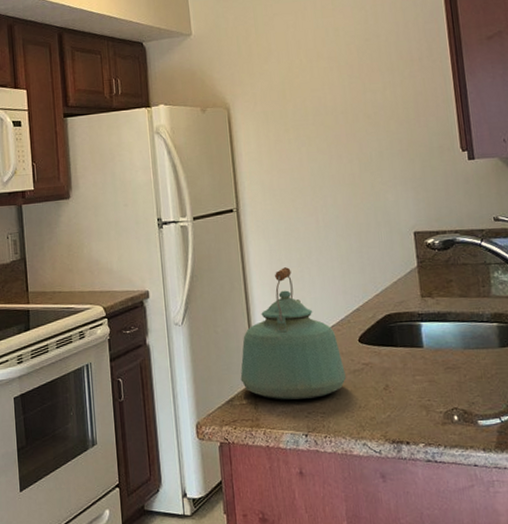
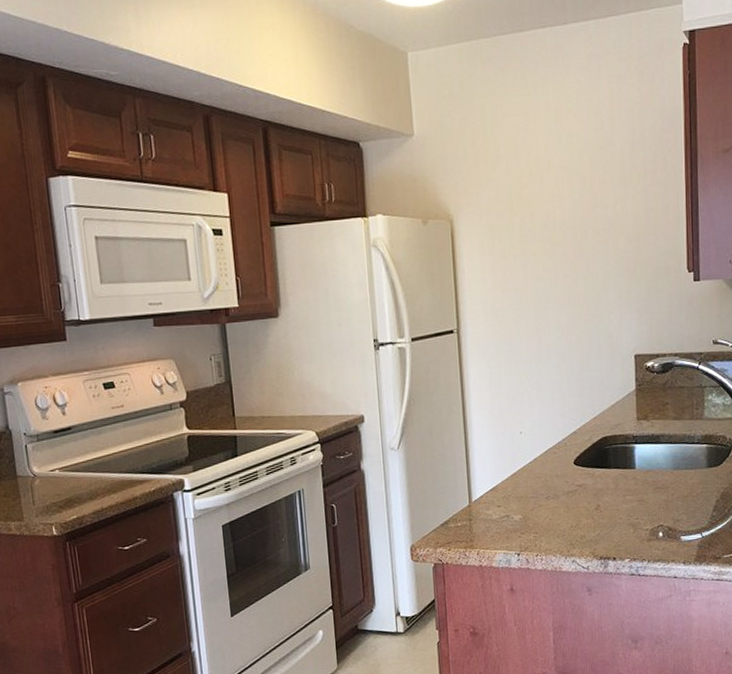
kettle: present [240,267,346,400] -> none [456,390,559,522]

